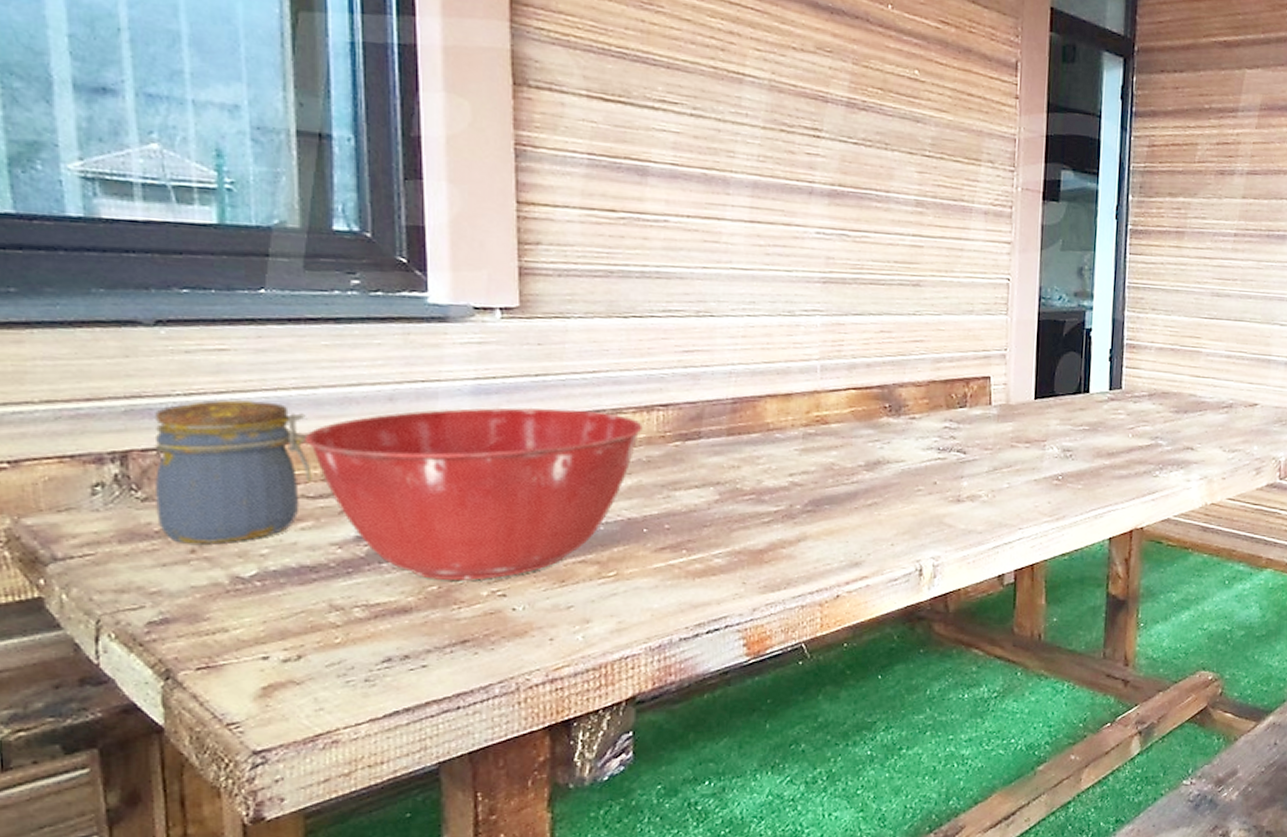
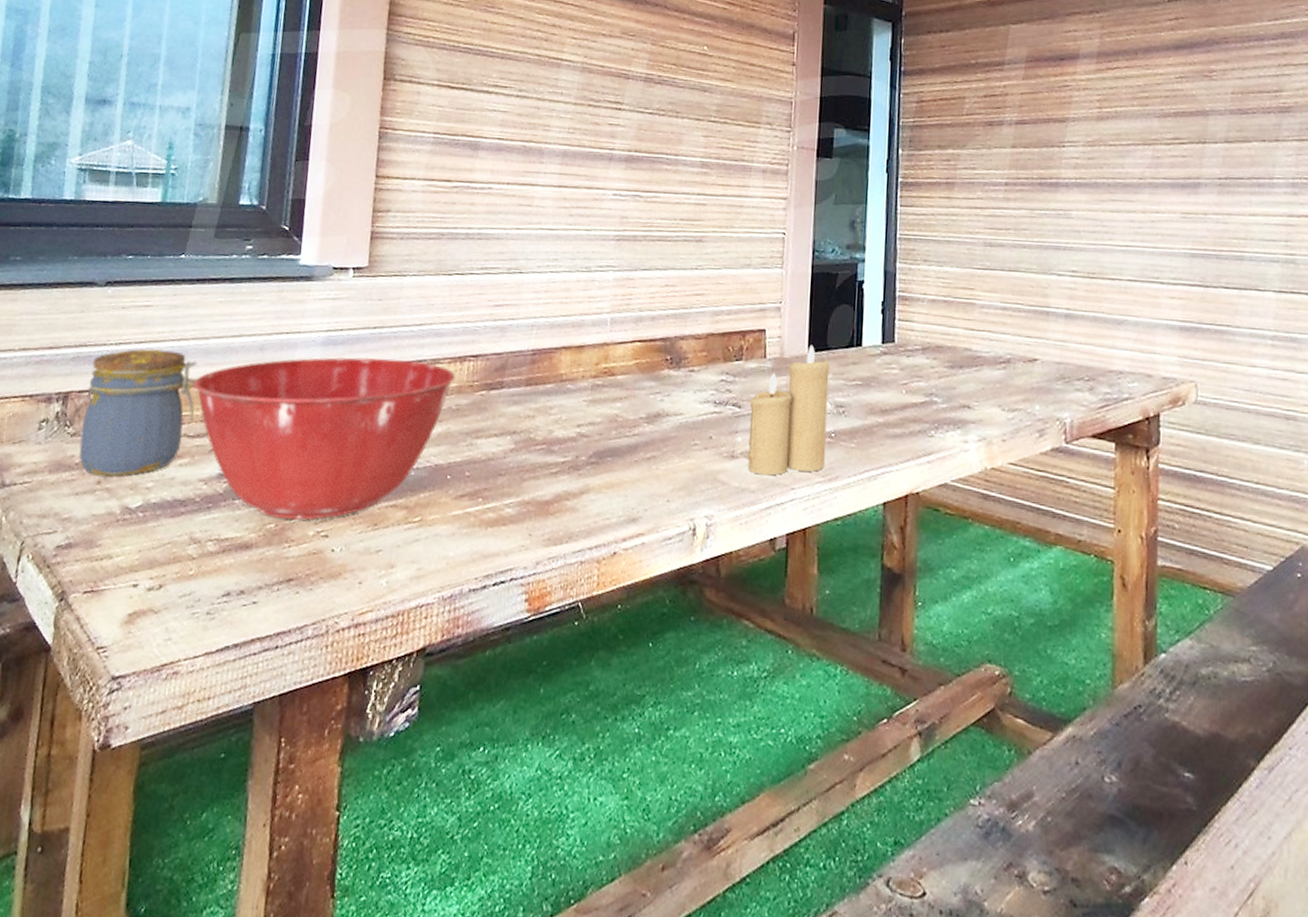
candle: none [973,391,1057,517] -> present [747,344,830,476]

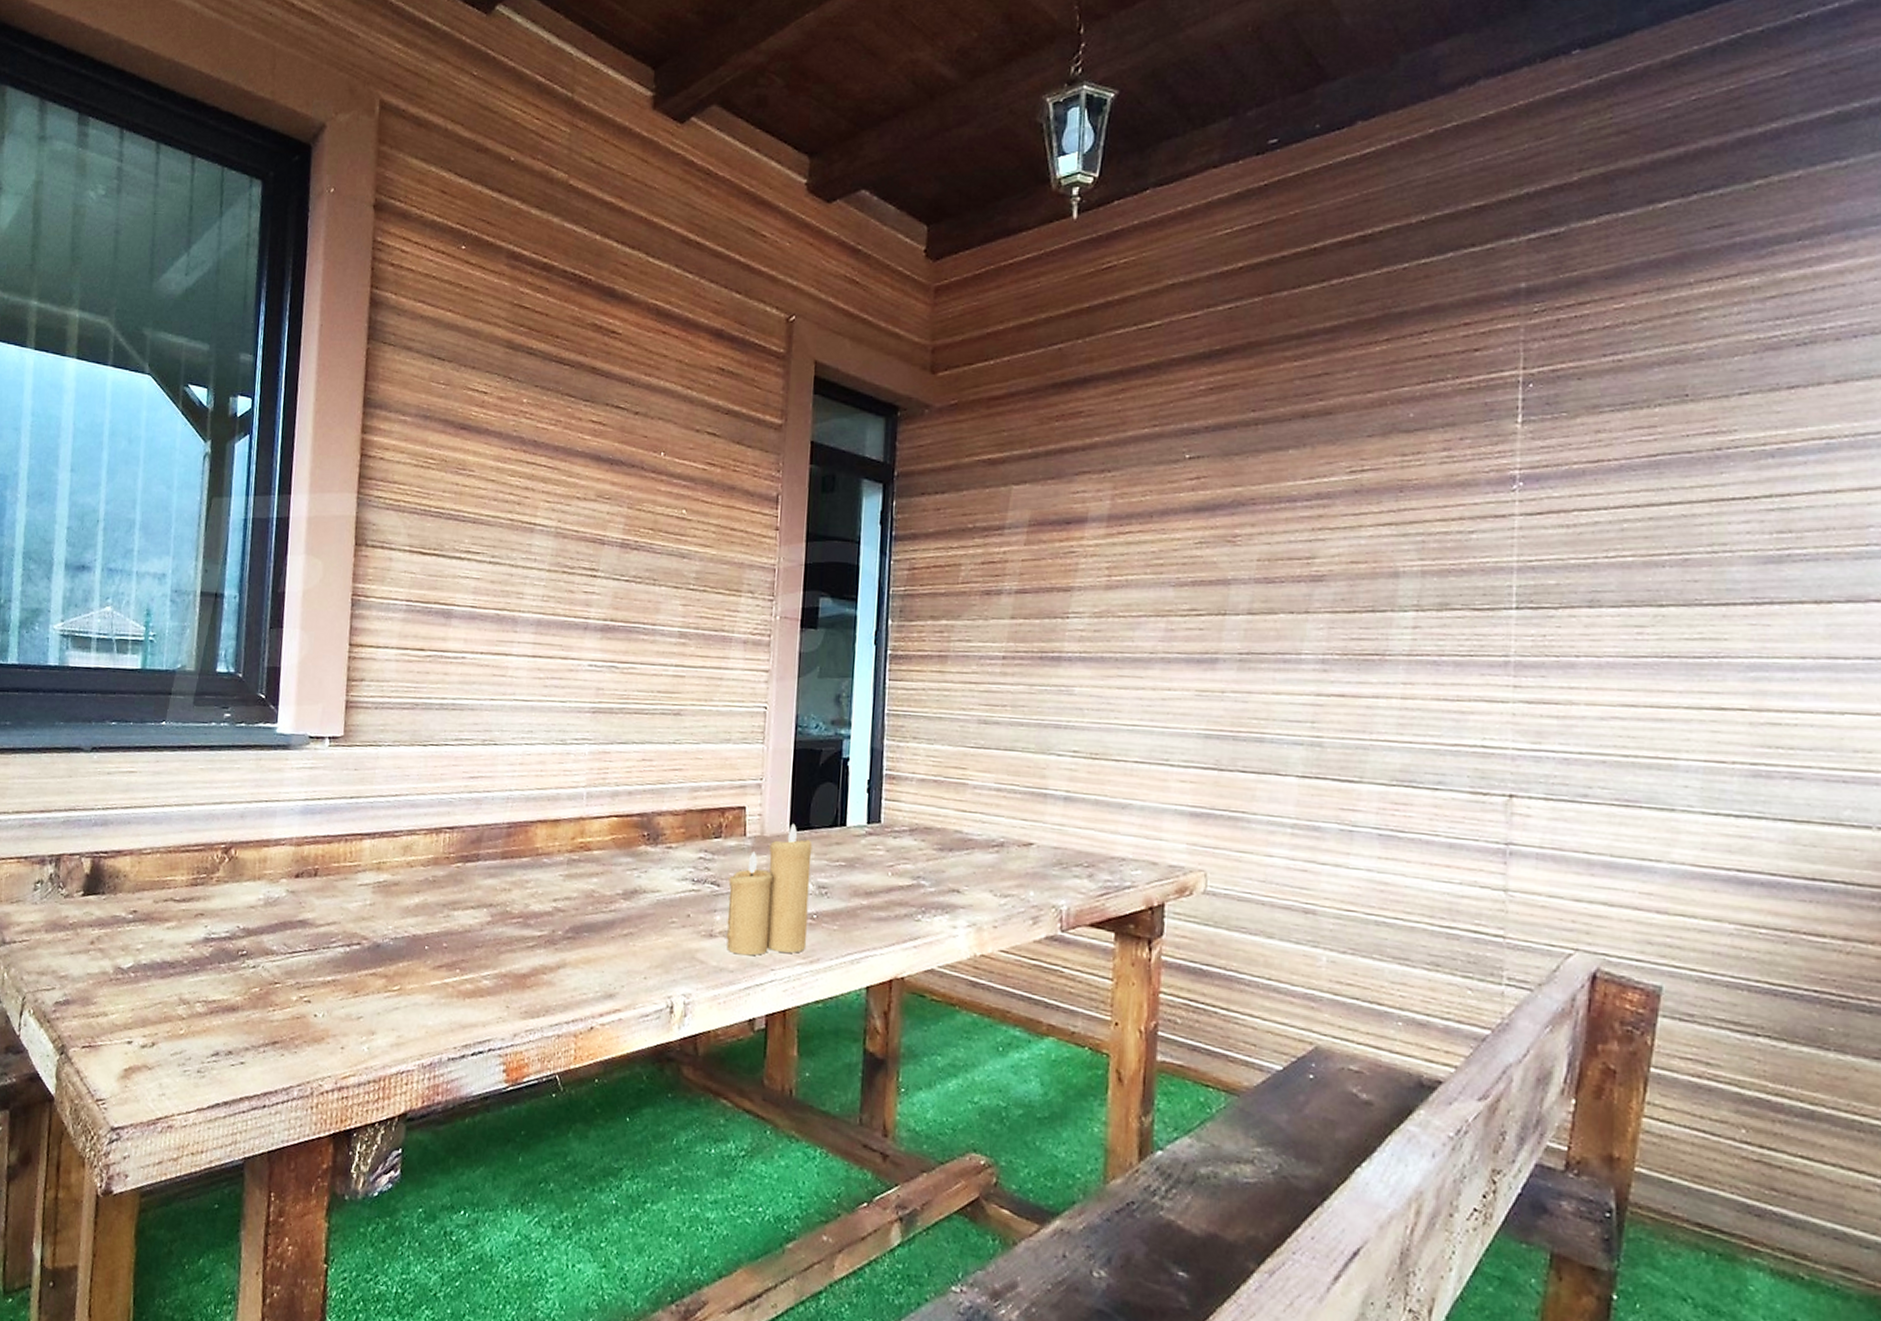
jar: present [79,348,198,476] -> none [72,813,181,937]
mixing bowl: present [193,357,455,520] -> none [178,826,432,985]

